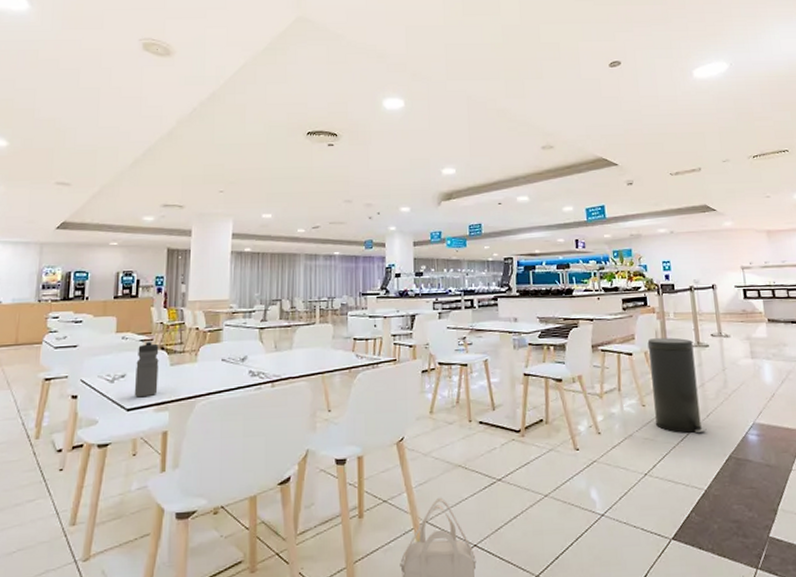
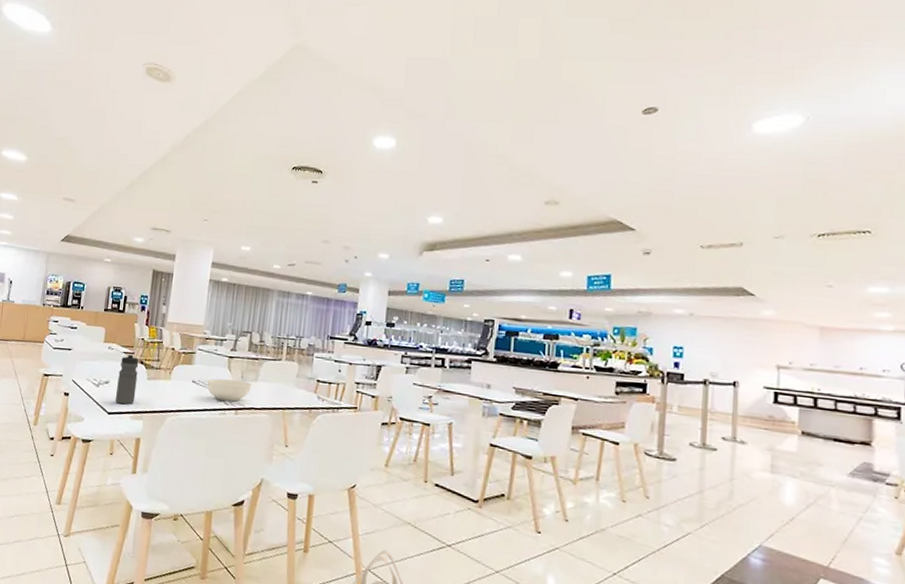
bowl: none [238,351,287,375] -> present [207,378,253,402]
pedal bin: present [647,337,707,433] -> none [636,430,698,543]

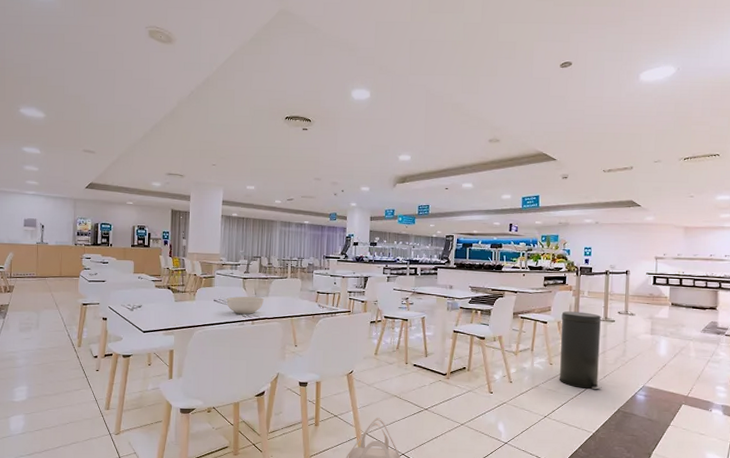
water bottle: present [115,354,139,405] -> none [148,281,166,324]
pedal bin: none [636,430,698,543] -> present [560,311,602,389]

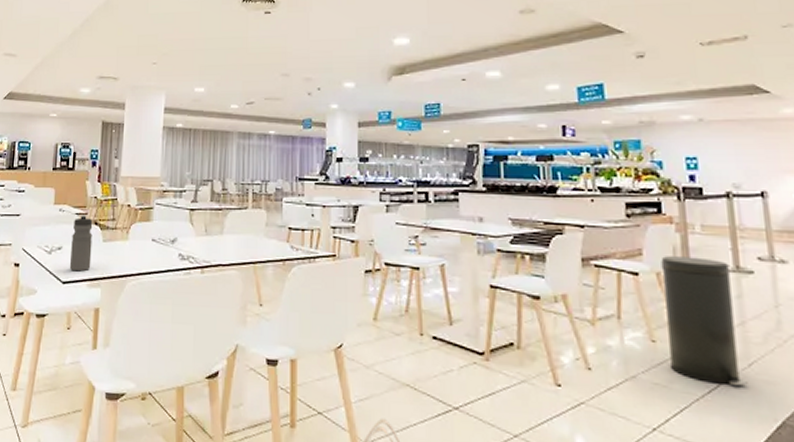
water bottle: none [148,281,166,324] -> present [69,215,93,272]
bowl: present [226,296,265,314] -> none [168,234,218,259]

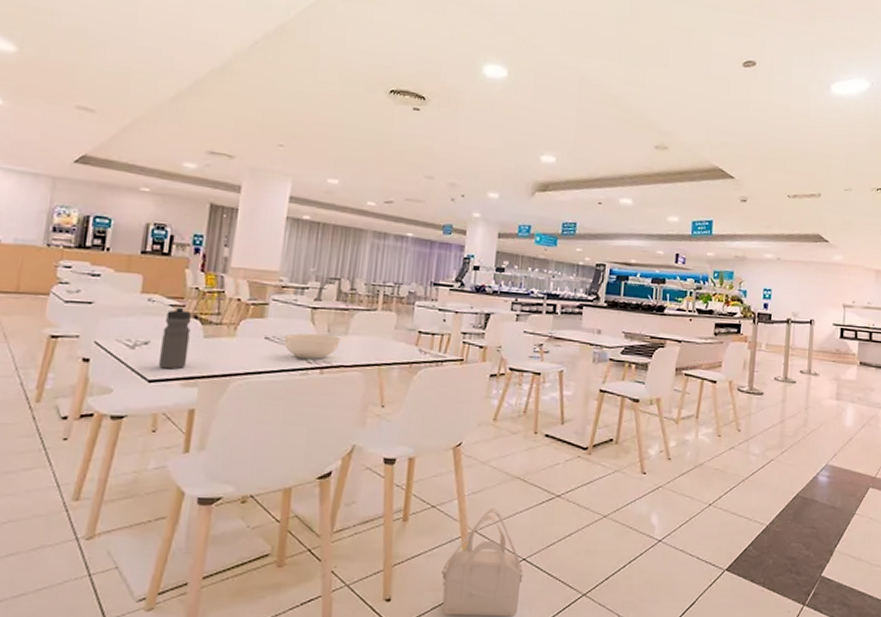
bowl: none [168,234,218,259] -> present [284,333,342,360]
pedal bin: present [661,256,748,386] -> none [729,368,780,468]

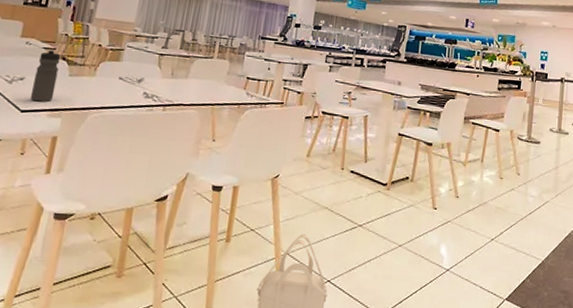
bowl: present [284,333,342,360] -> none [134,75,183,98]

